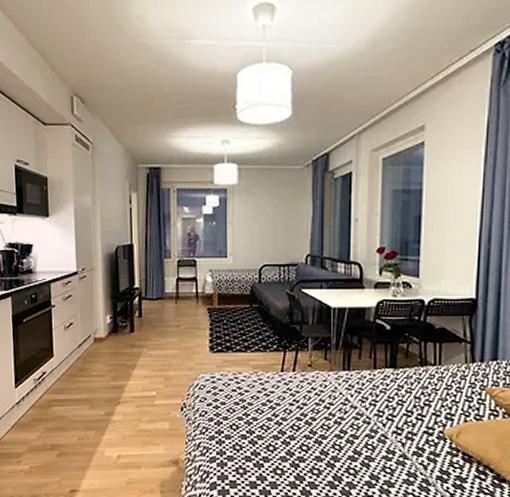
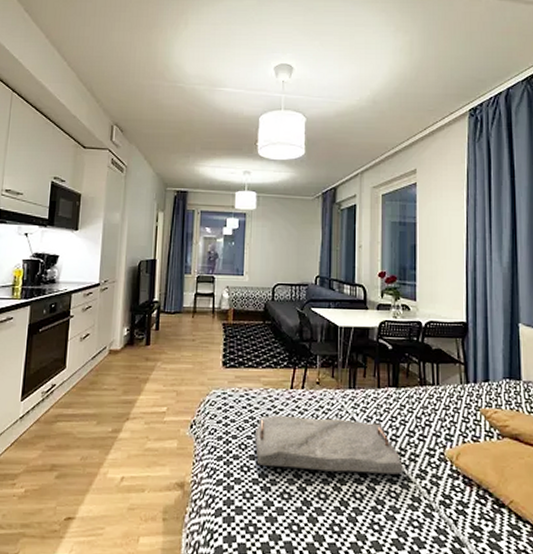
serving tray: none [246,397,399,452] -> present [255,415,403,475]

